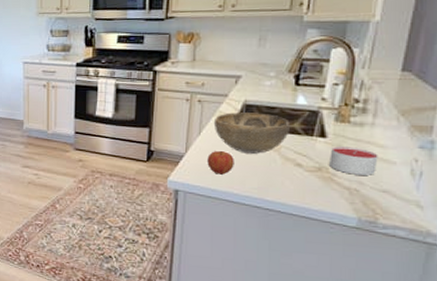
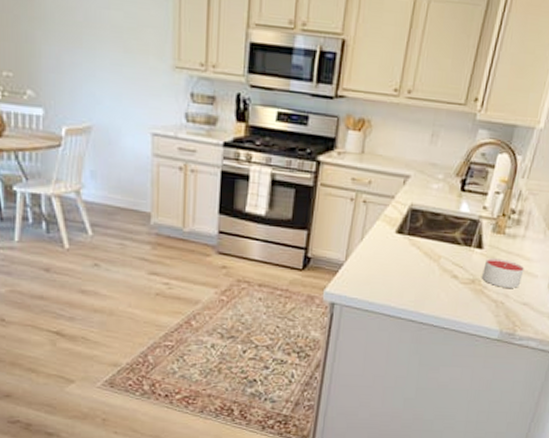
apple: present [207,150,234,175] -> none [367,259,395,286]
decorative bowl: present [213,112,290,154] -> none [377,217,451,264]

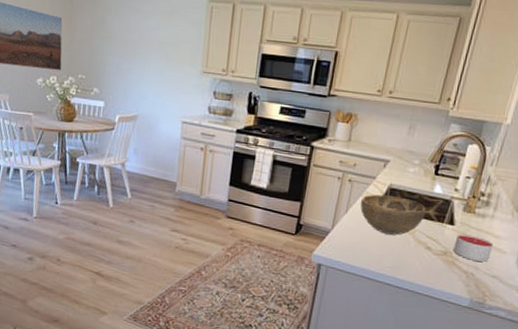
decorative bowl: none [377,217,451,264] -> present [360,194,426,235]

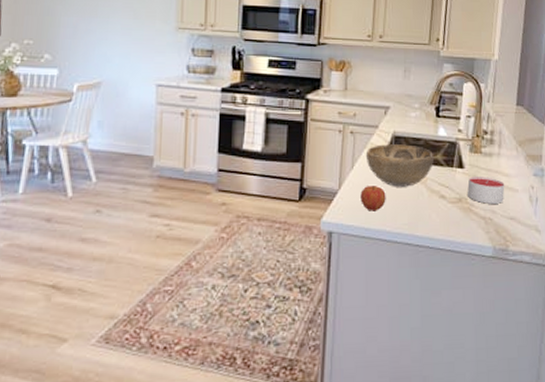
apple: none [350,229,375,253] -> present [360,184,386,211]

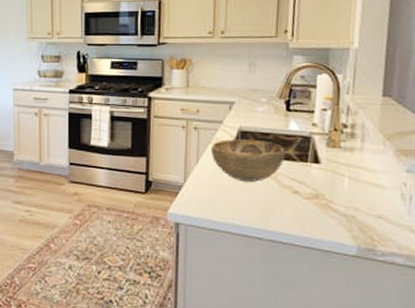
apple: present [360,184,386,211] -> none [206,179,234,205]
candle: present [467,177,505,204] -> none [325,172,370,201]

